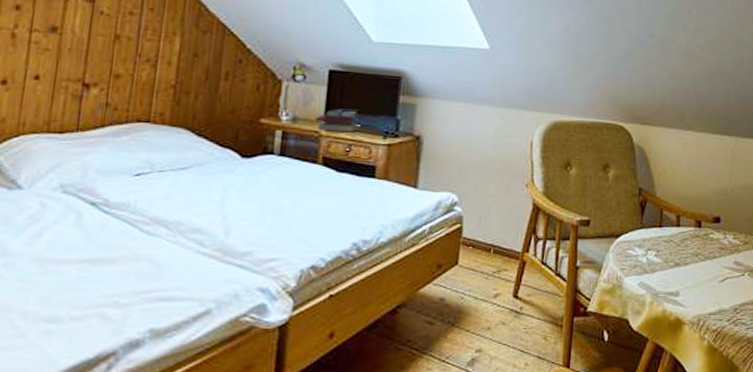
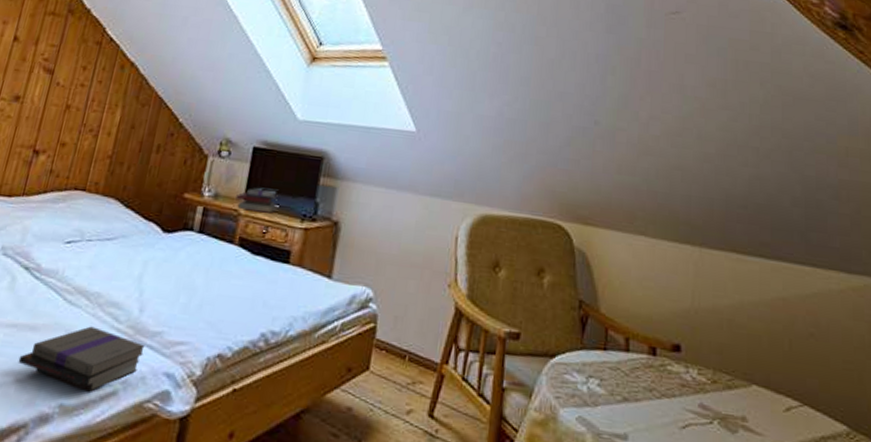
books: none [97,253,235,316] -> present [18,326,145,394]

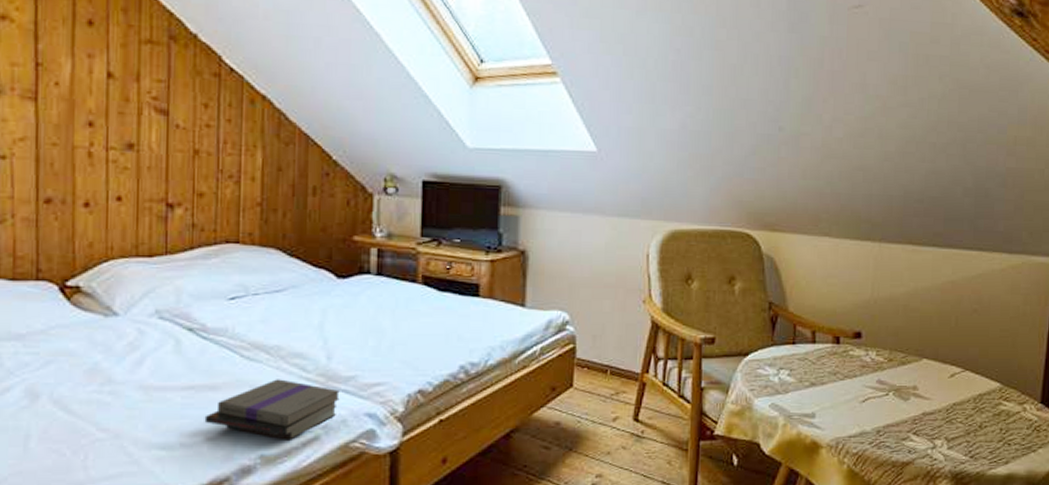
books: present [235,188,278,213] -> none [412,224,459,250]

